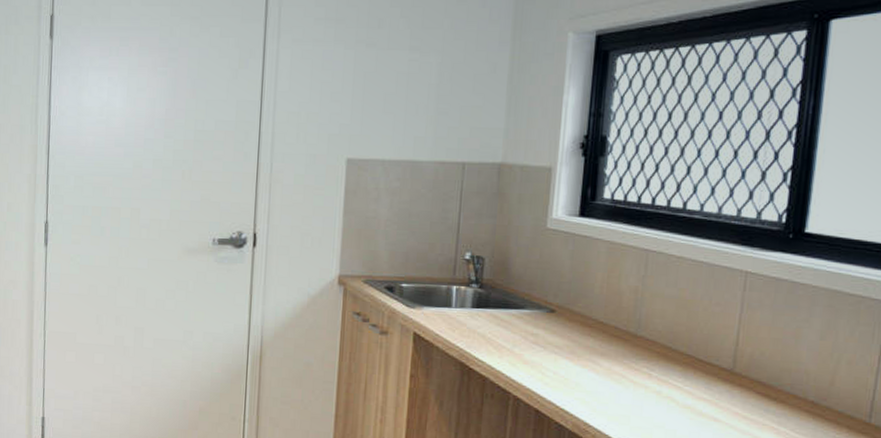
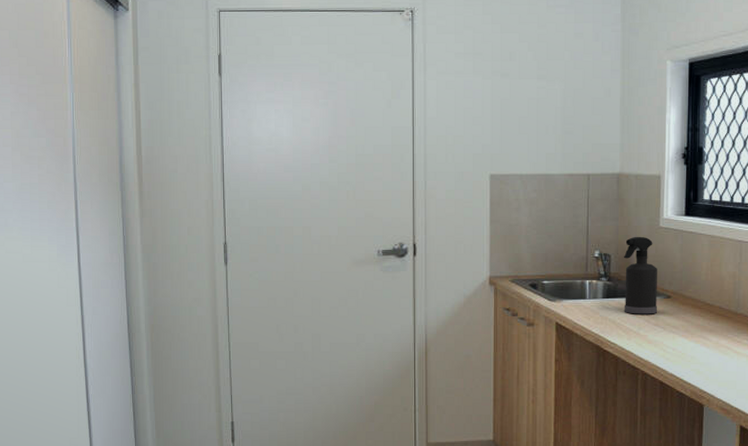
spray bottle: none [496,237,541,330] -> present [623,236,658,314]

